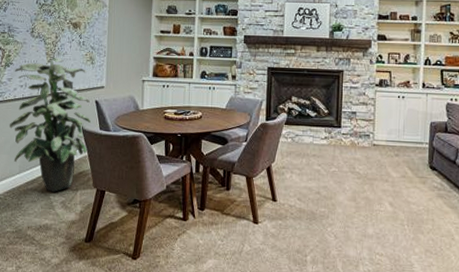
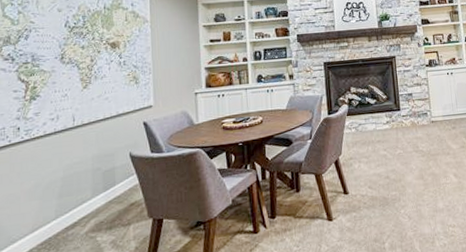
indoor plant: present [10,57,91,192] -> none [40,81,140,233]

